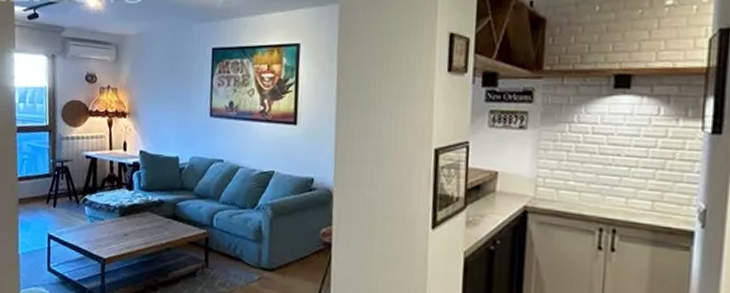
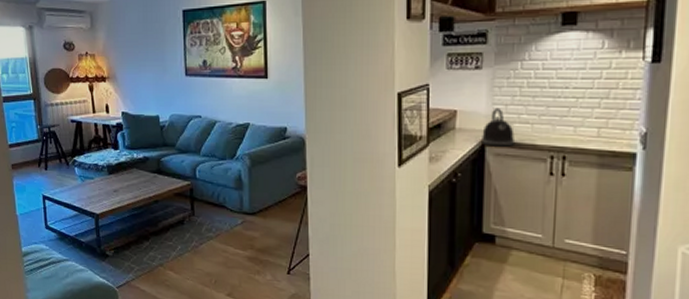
kettle: none [524,171,560,215] -> present [482,107,514,147]

